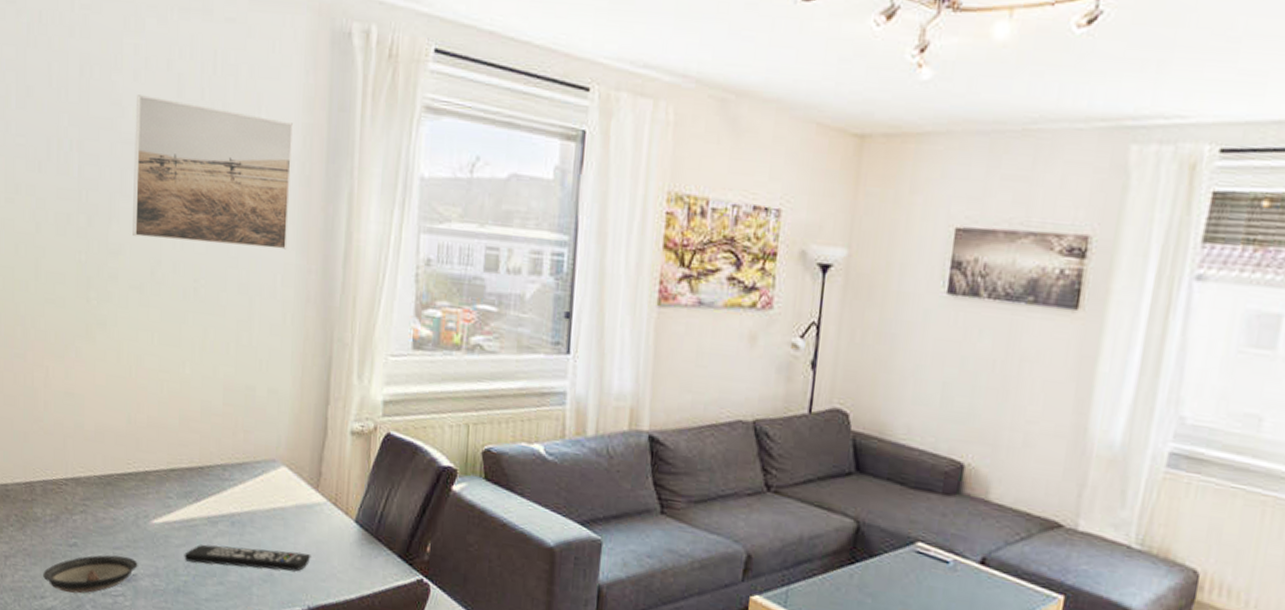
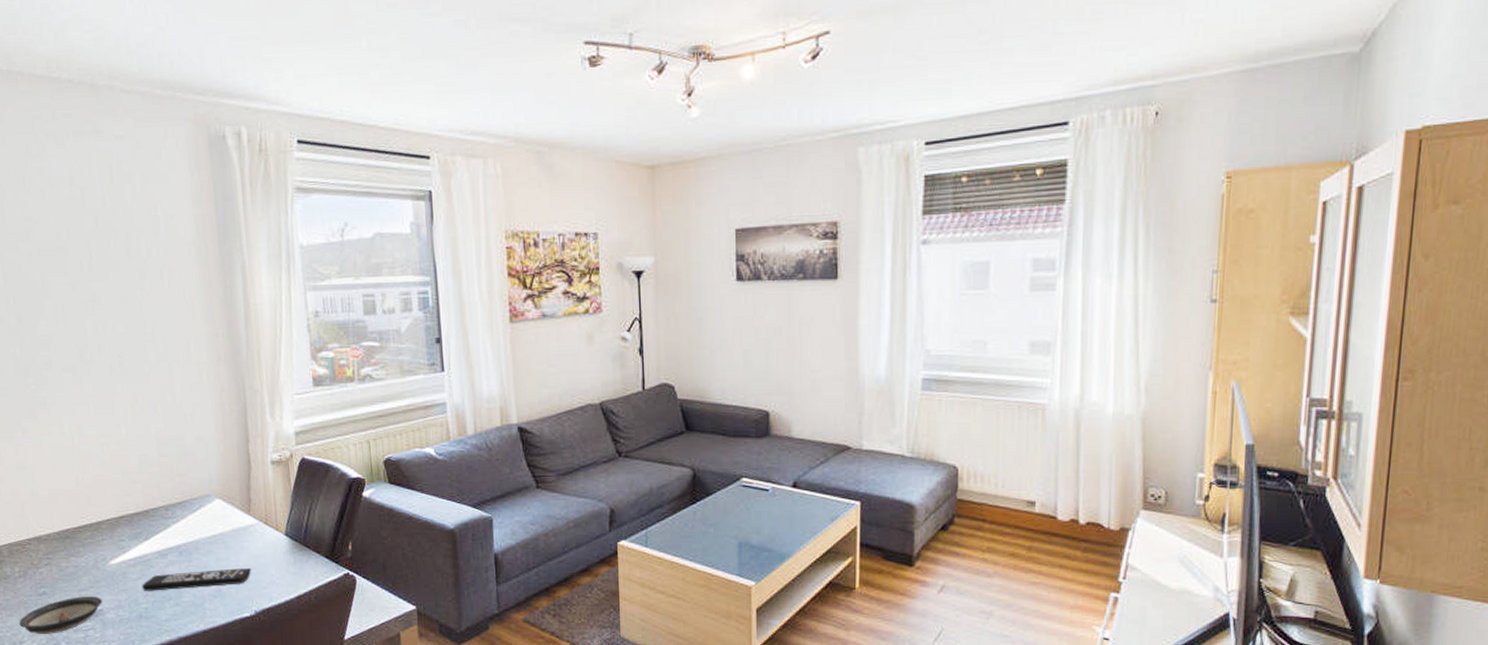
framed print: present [133,95,293,250] -> none [47,208,195,327]

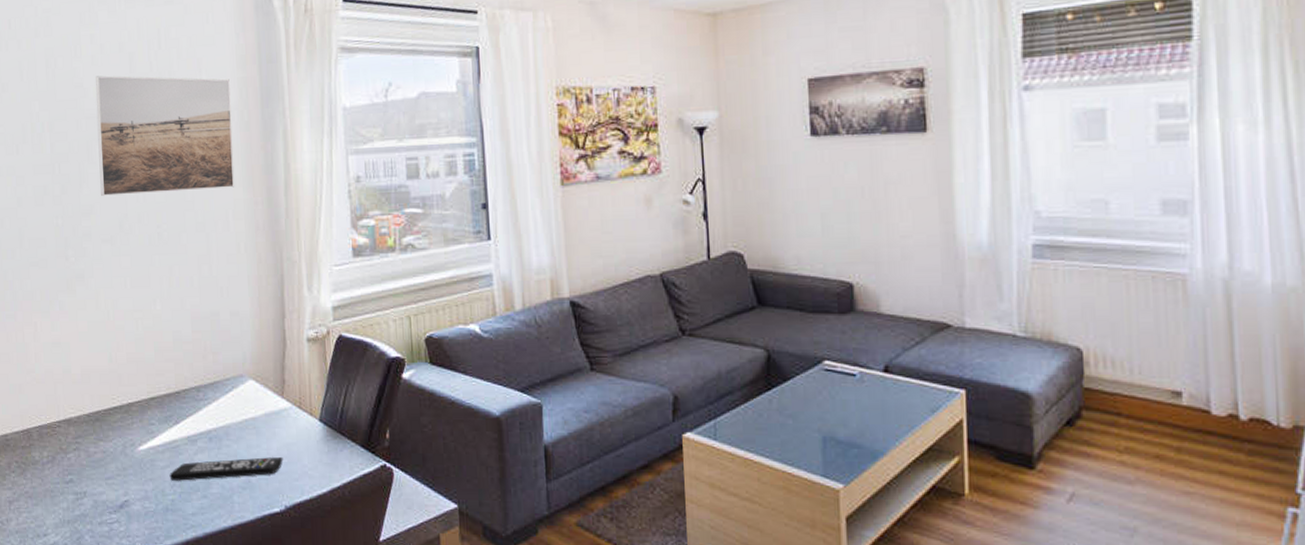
saucer: present [19,595,103,634] -> none [44,484,129,526]
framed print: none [47,208,195,327] -> present [96,75,235,196]

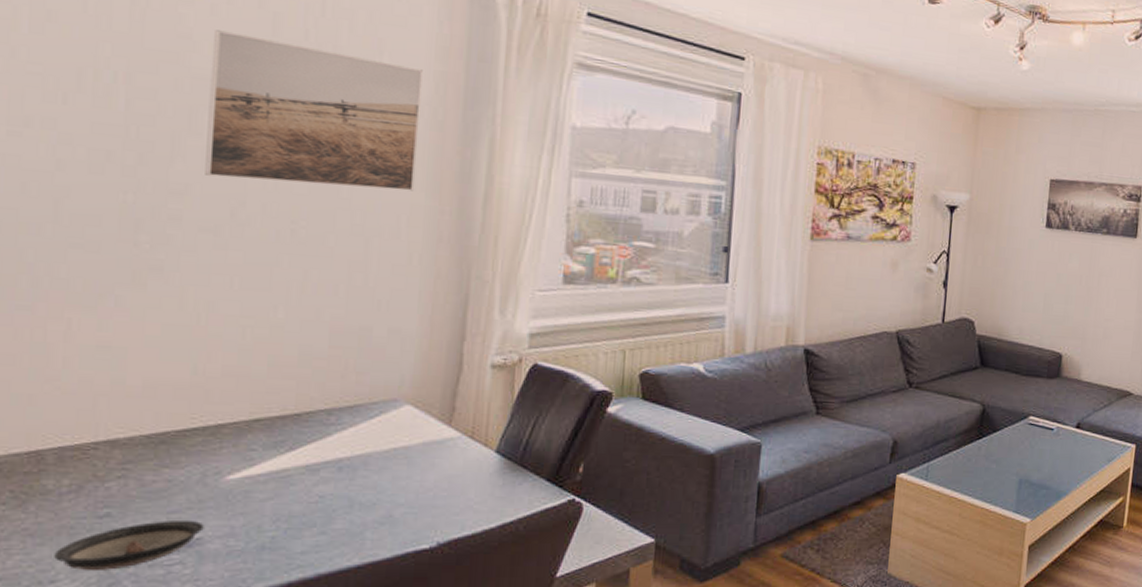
saucer: none [44,484,129,526] -> present [54,519,204,570]
remote control: present [169,457,284,481] -> none [271,490,442,516]

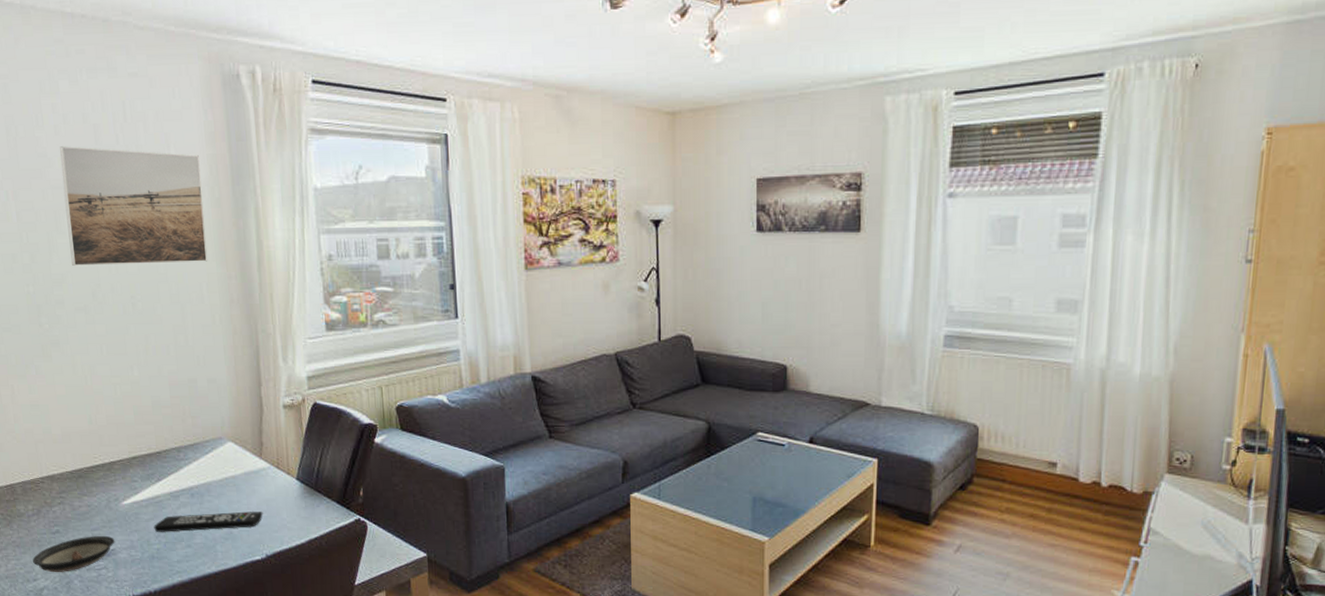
remote control: none [271,490,442,516] -> present [154,511,263,532]

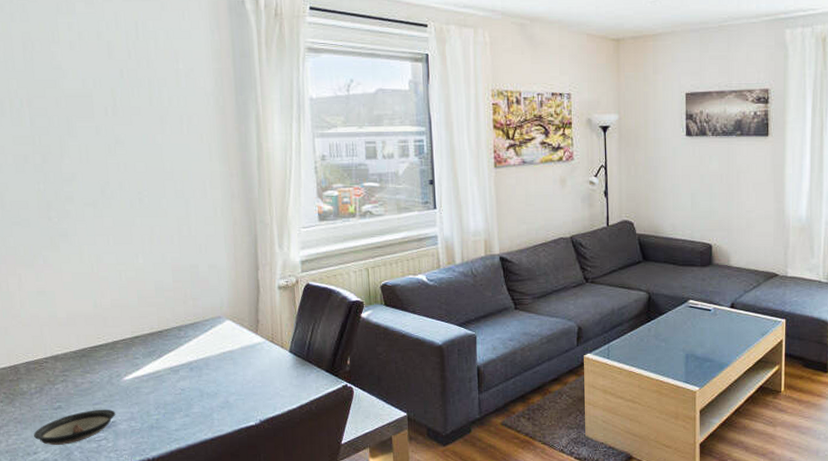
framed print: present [60,146,208,266] -> none [74,60,212,165]
remote control: present [154,511,263,532] -> none [154,382,258,404]

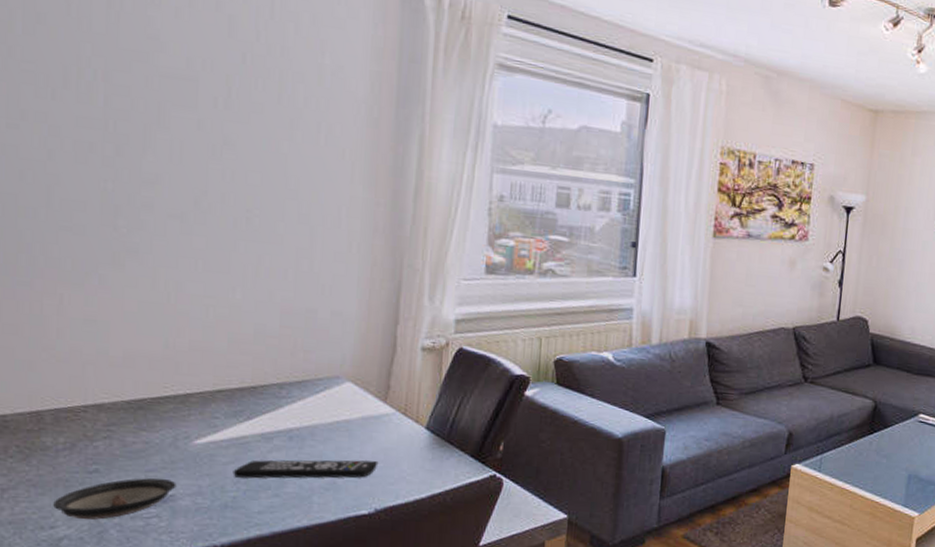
remote control: none [154,382,258,404] -> present [233,459,379,479]

